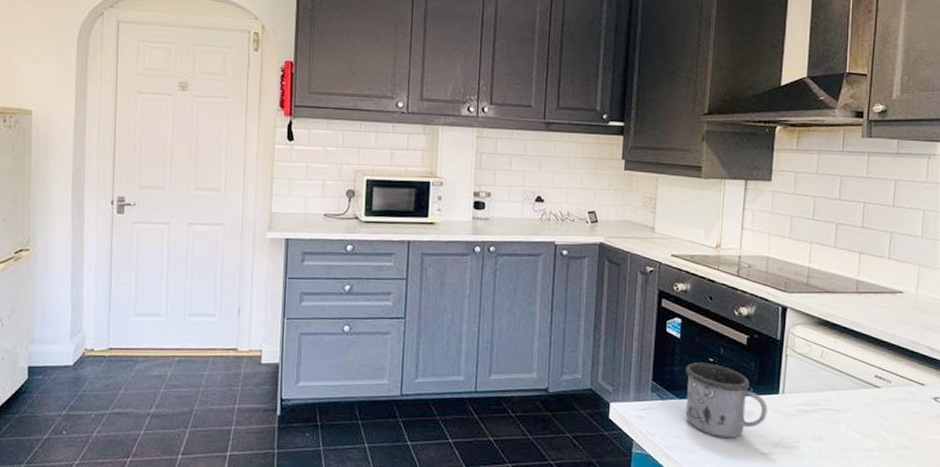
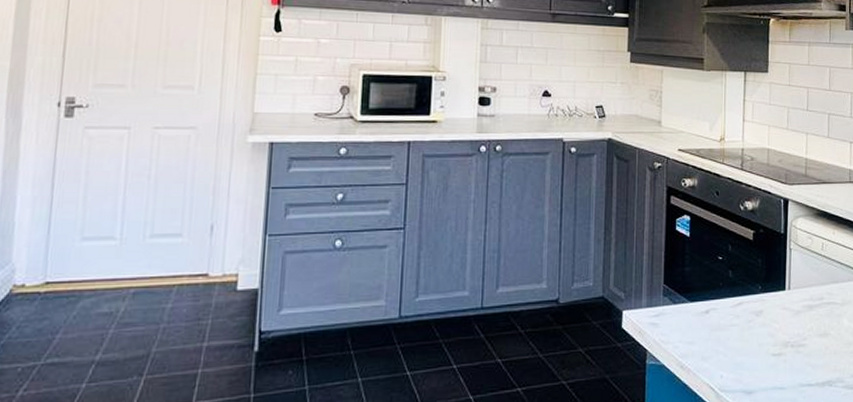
mug: present [685,362,768,438] -> none [696,261,775,340]

